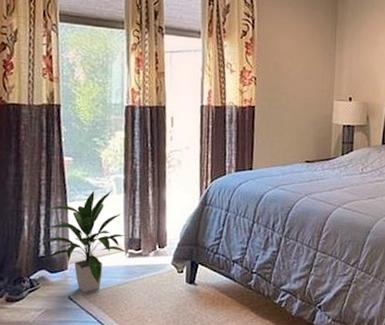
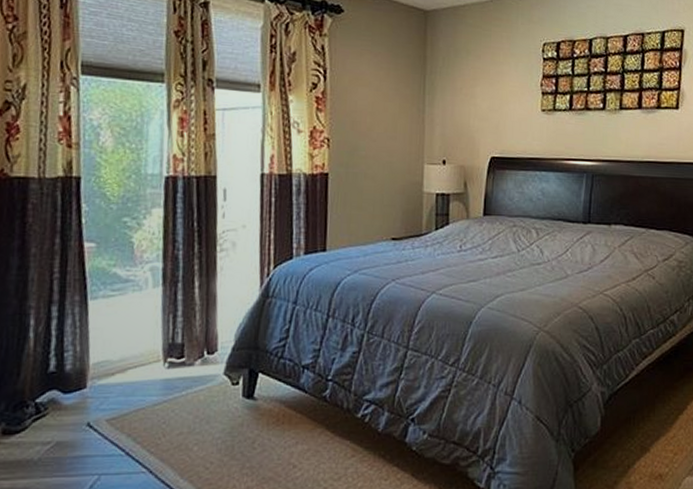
indoor plant: present [39,190,127,293] -> none [49,283,166,418]

